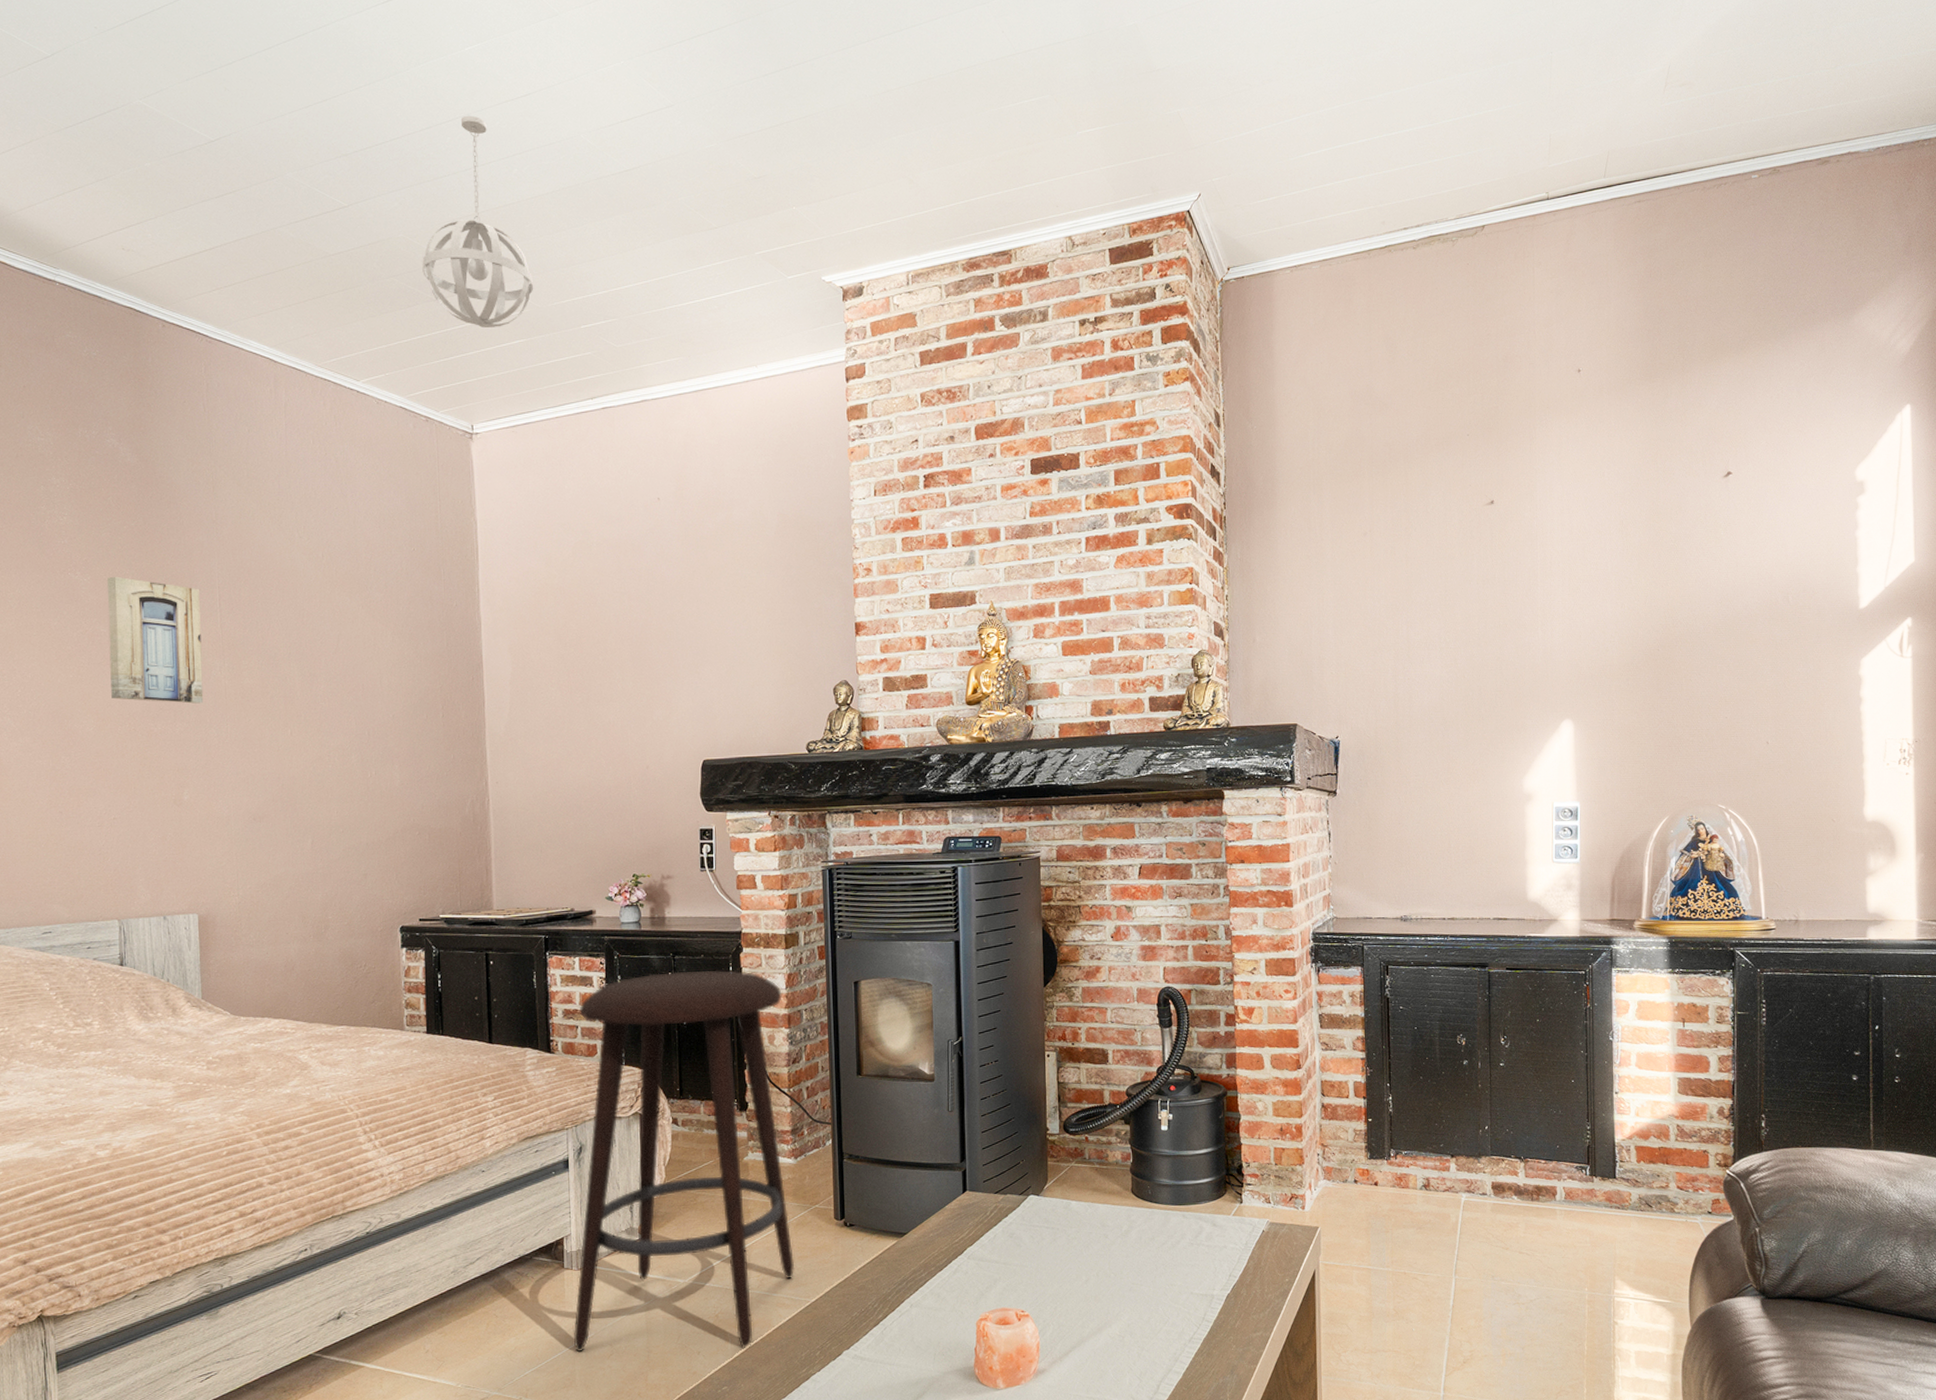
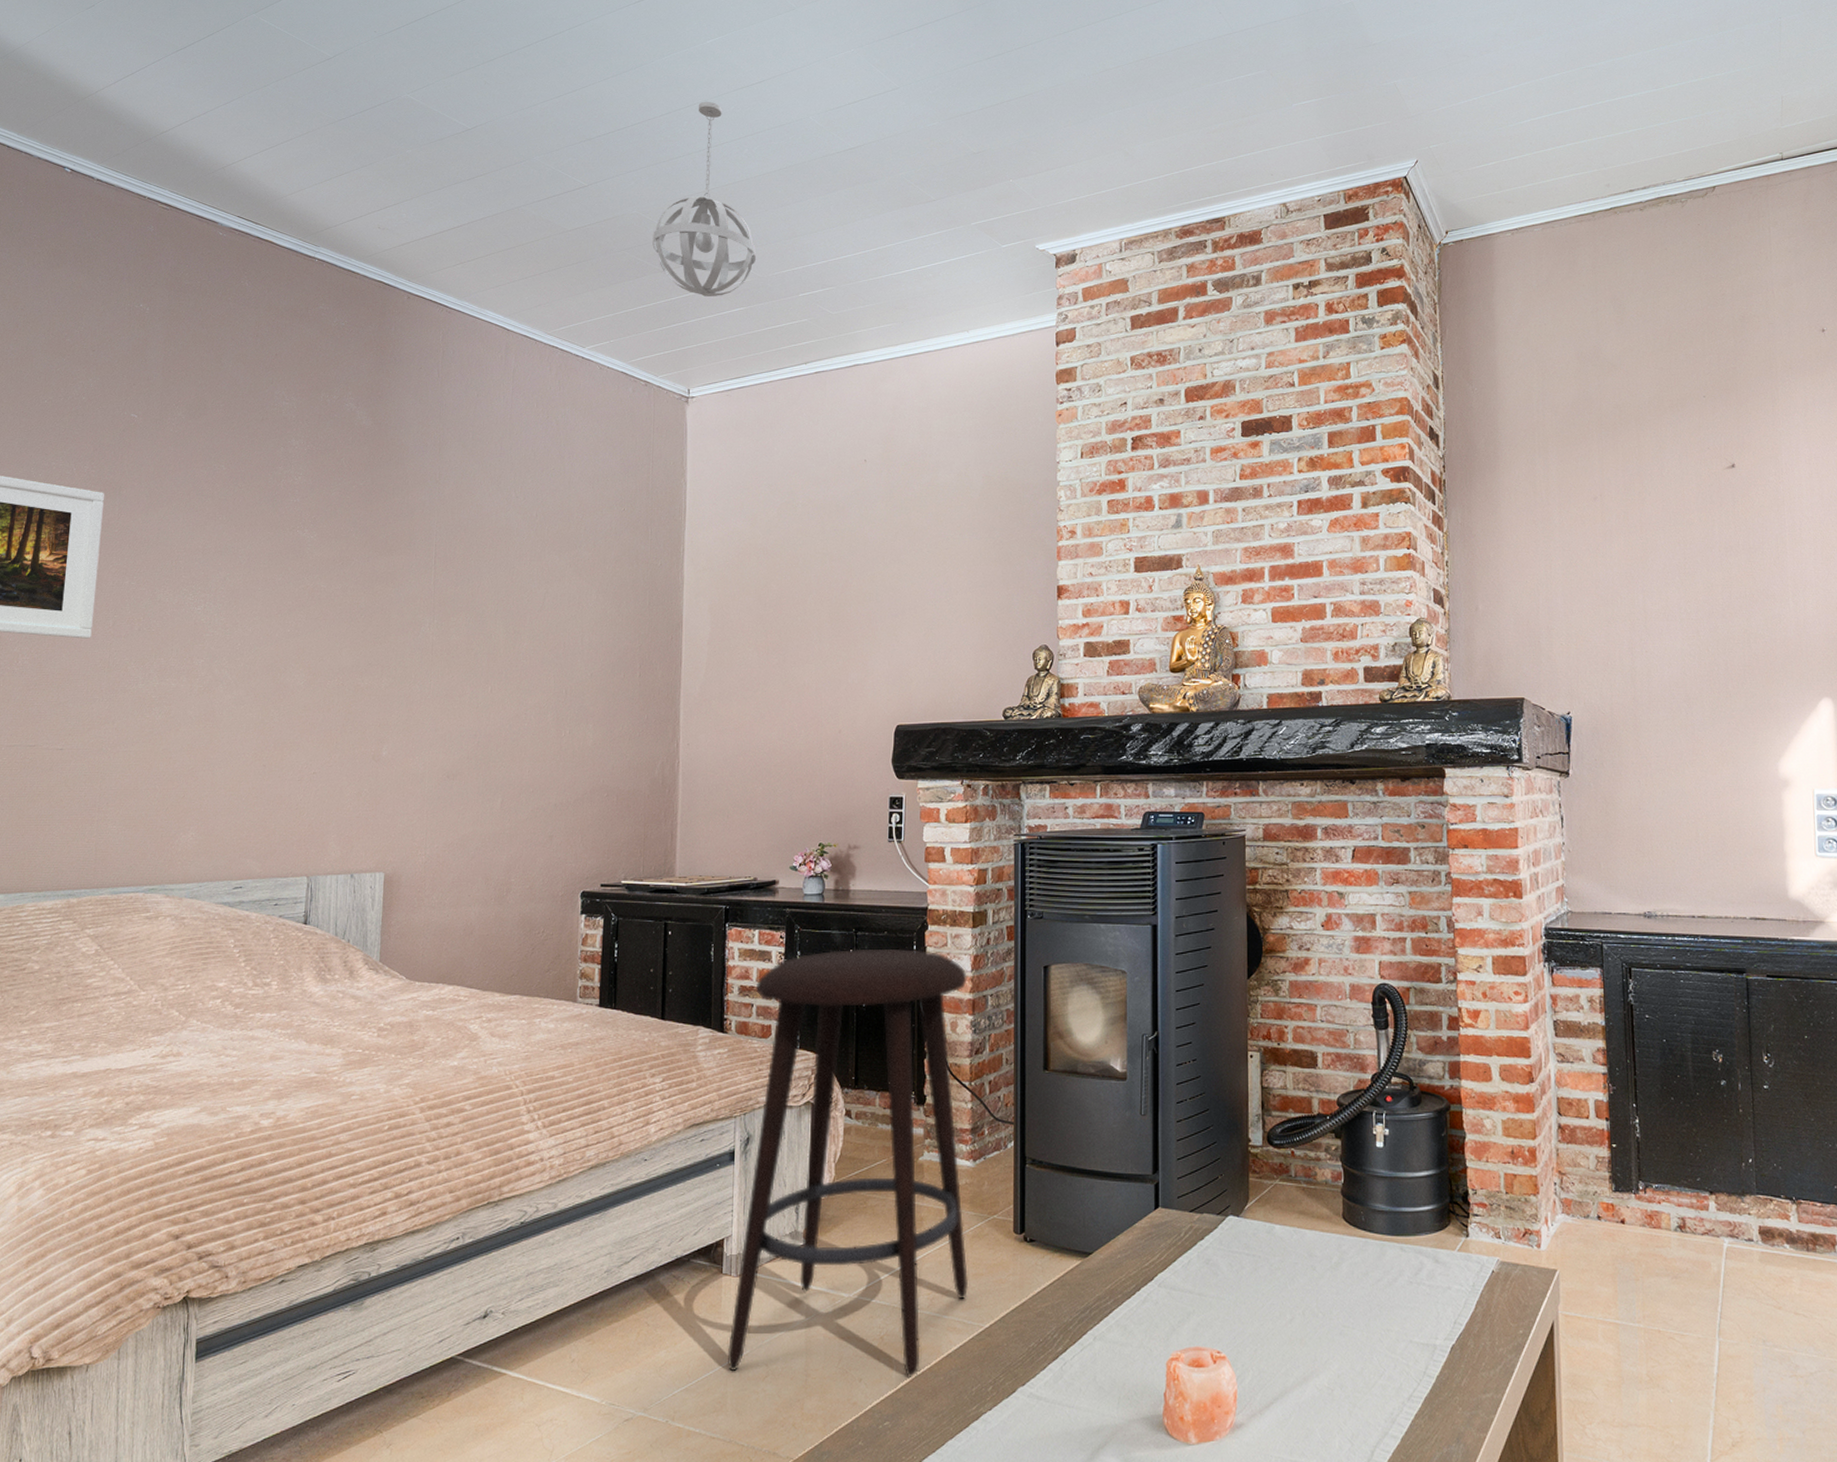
wall art: present [107,576,204,704] -> none [324,534,417,659]

